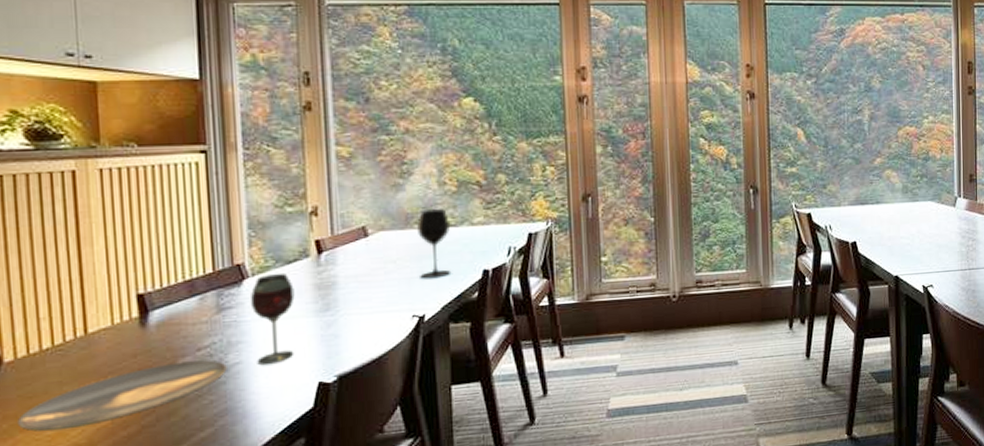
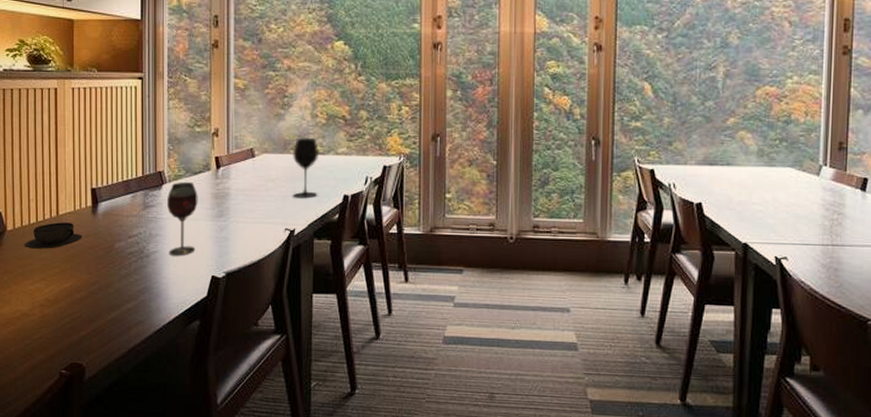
plate: present [16,360,227,432] -> none [12,245,148,287]
teacup: none [33,341,128,383] -> present [24,222,83,249]

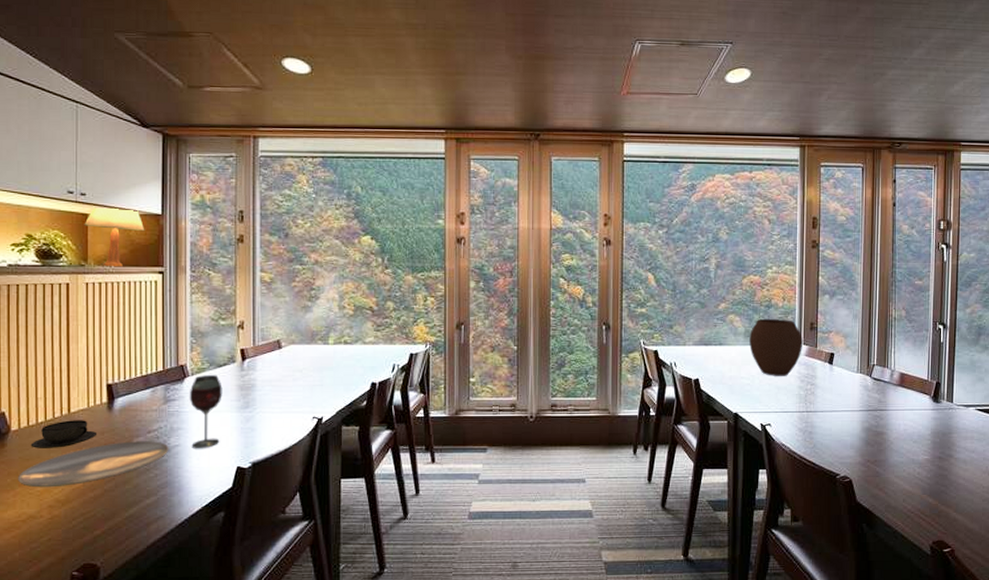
plate: none [12,245,148,287] -> present [17,441,169,488]
table lamp: none [70,13,126,73] -> present [84,207,145,267]
wineglass: present [292,137,318,199] -> none [319,328,346,387]
vase: none [763,136,829,203] -> present [749,318,803,376]

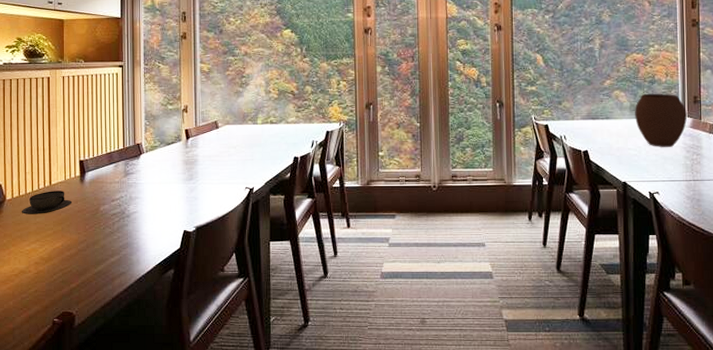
plate: present [17,441,169,488] -> none [11,208,129,247]
table lamp: present [84,207,145,267] -> none [61,14,108,63]
wineglass: present [189,374,223,448] -> none [144,151,171,214]

